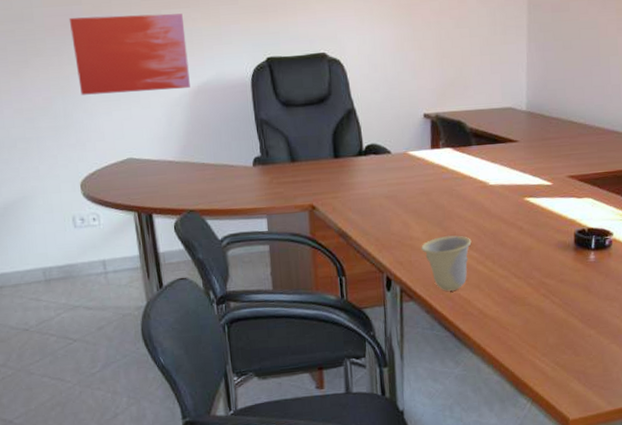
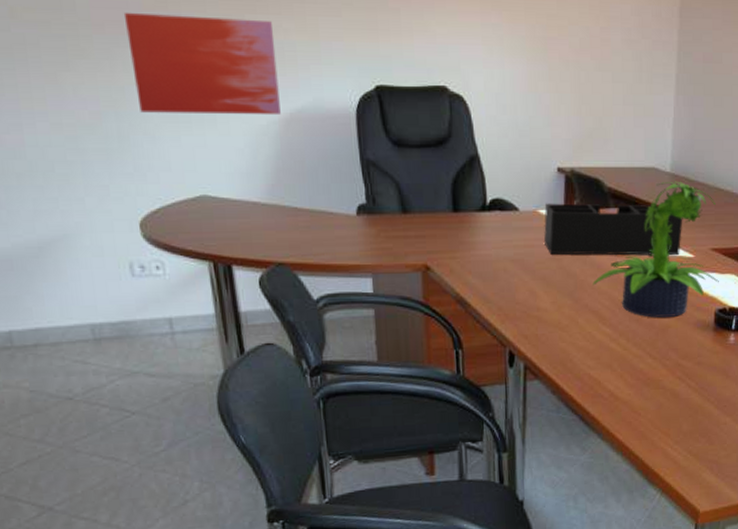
desk organizer: none [413,140,540,190] -> present [544,203,683,256]
cup: present [421,235,472,291] -> none [549,308,605,370]
potted plant: none [459,118,577,241] -> present [592,181,719,318]

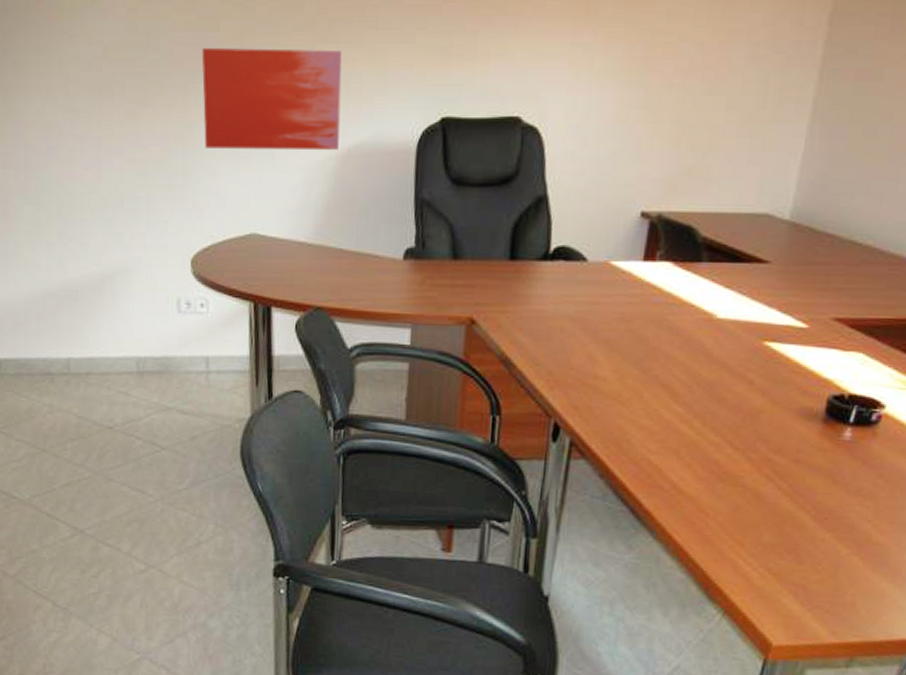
desk organizer: present [544,203,683,256] -> none [613,254,799,325]
potted plant: present [592,181,719,318] -> none [667,231,848,400]

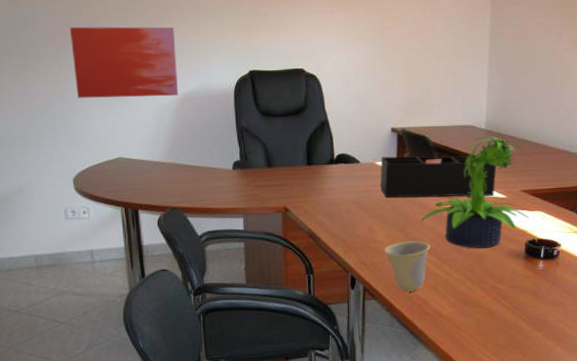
cup: none [607,380,678,453] -> present [384,240,431,291]
desk organizer: none [613,254,799,325] -> present [380,155,497,198]
potted plant: none [667,231,848,400] -> present [420,135,529,248]

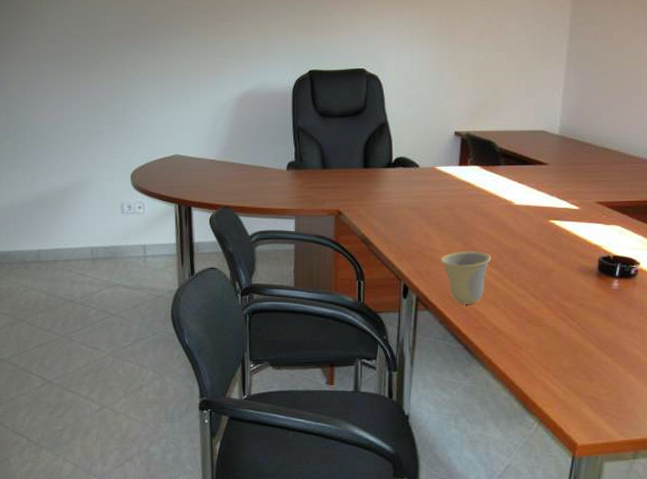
wall art: present [69,26,178,98] -> none [135,26,237,96]
desk organizer: present [380,155,497,198] -> none [440,161,570,208]
potted plant: present [420,135,529,248] -> none [481,142,604,262]

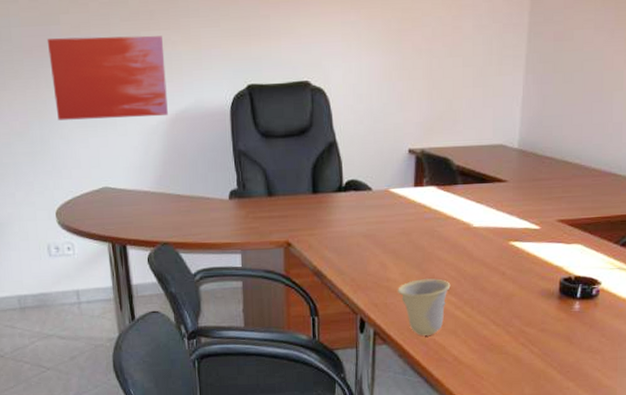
wall art: none [135,26,237,96] -> present [47,35,168,120]

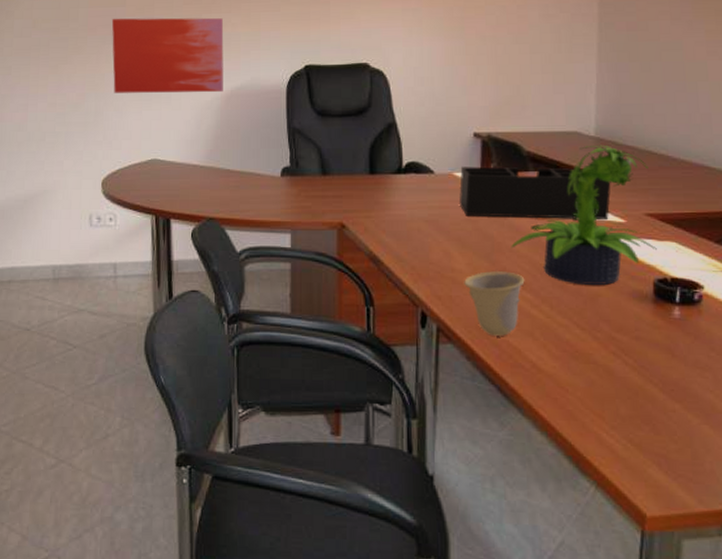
desk organizer: none [395,180,530,230] -> present [459,166,611,220]
potted plant: none [439,156,565,287] -> present [511,144,657,285]

